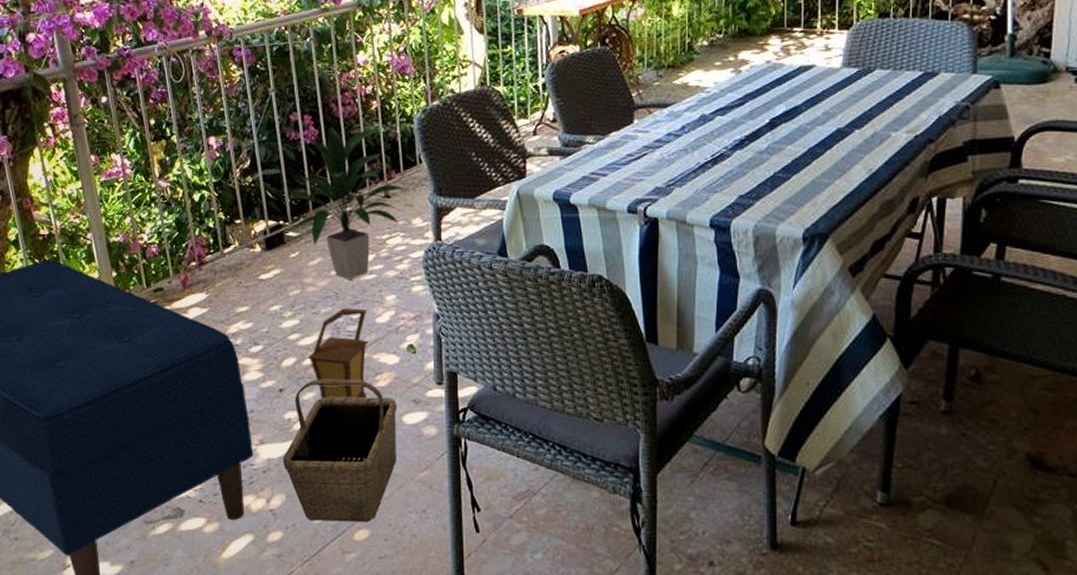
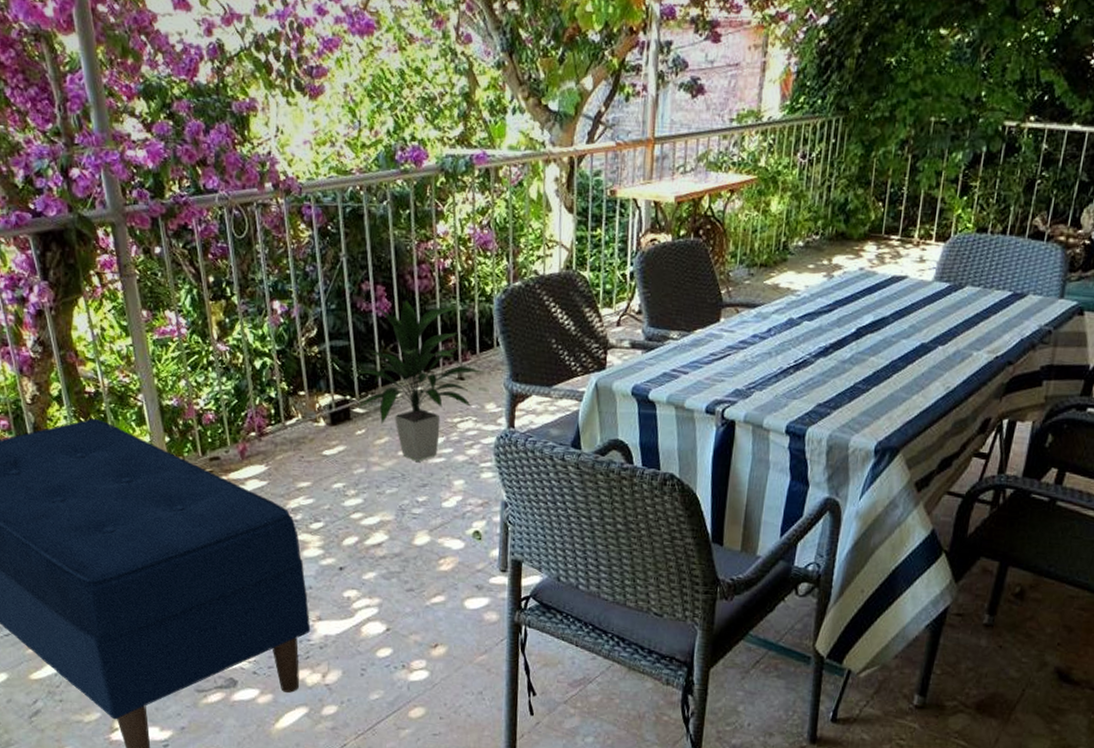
basket: present [283,379,397,523] -> none [340,560,460,701]
lantern: present [307,308,369,399] -> none [369,490,434,581]

